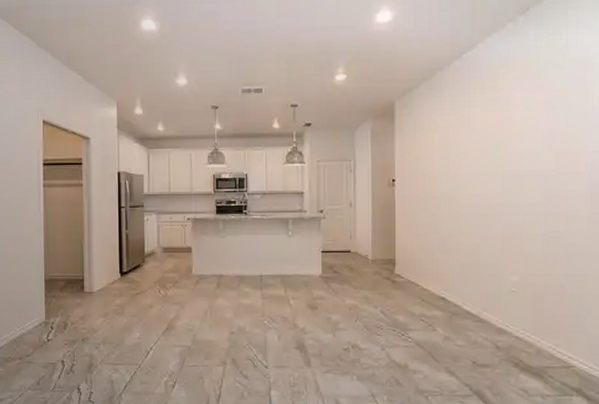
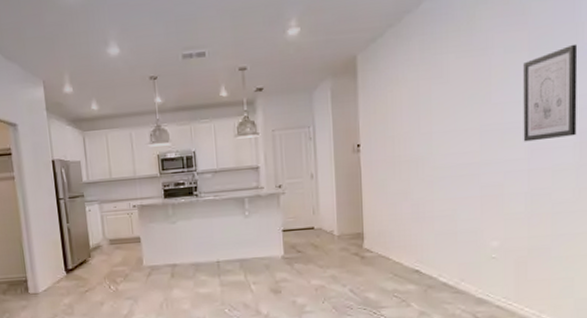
wall art: none [540,107,588,189] -> present [523,43,578,142]

